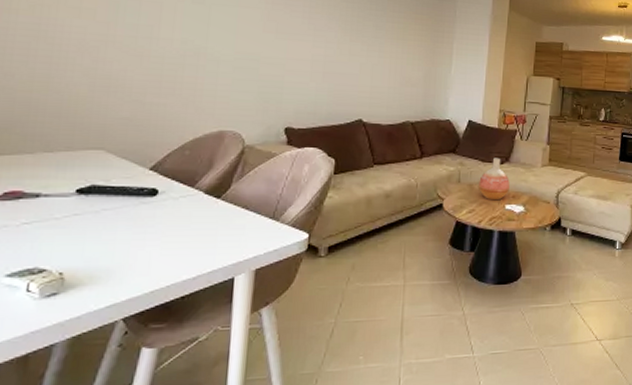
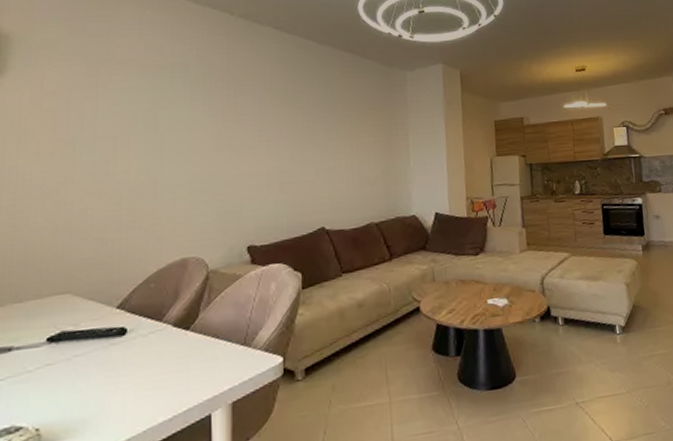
vase: present [479,157,510,201] -> none [455,249,489,297]

